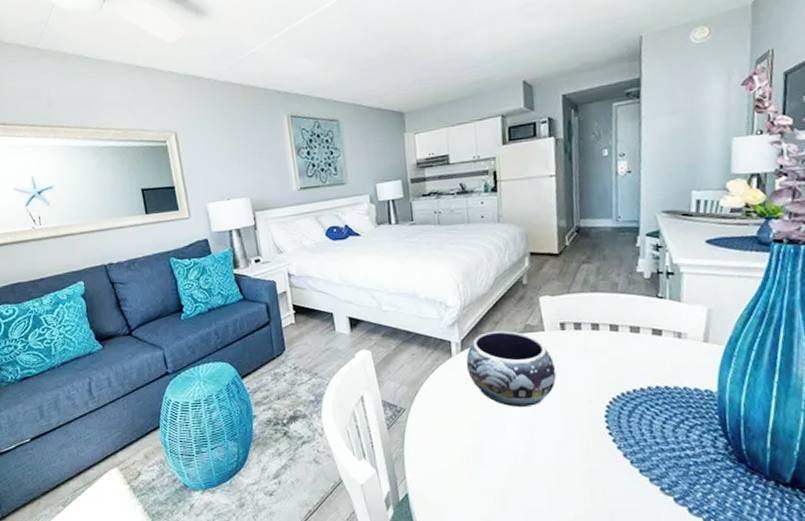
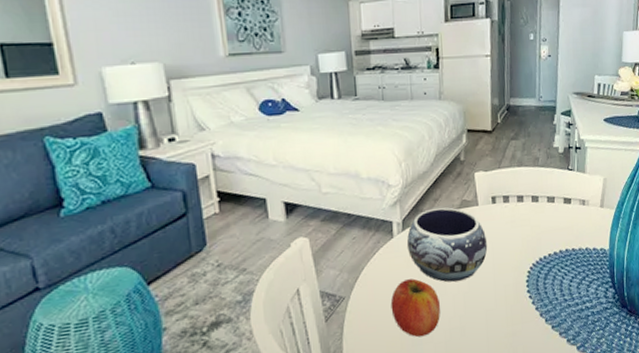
fruit: none [450,399,504,458] -> present [390,278,440,338]

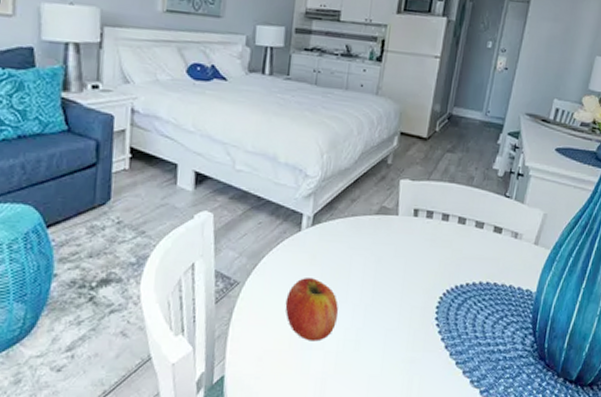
decorative bowl: present [407,207,488,282] -> none [314,208,401,291]

